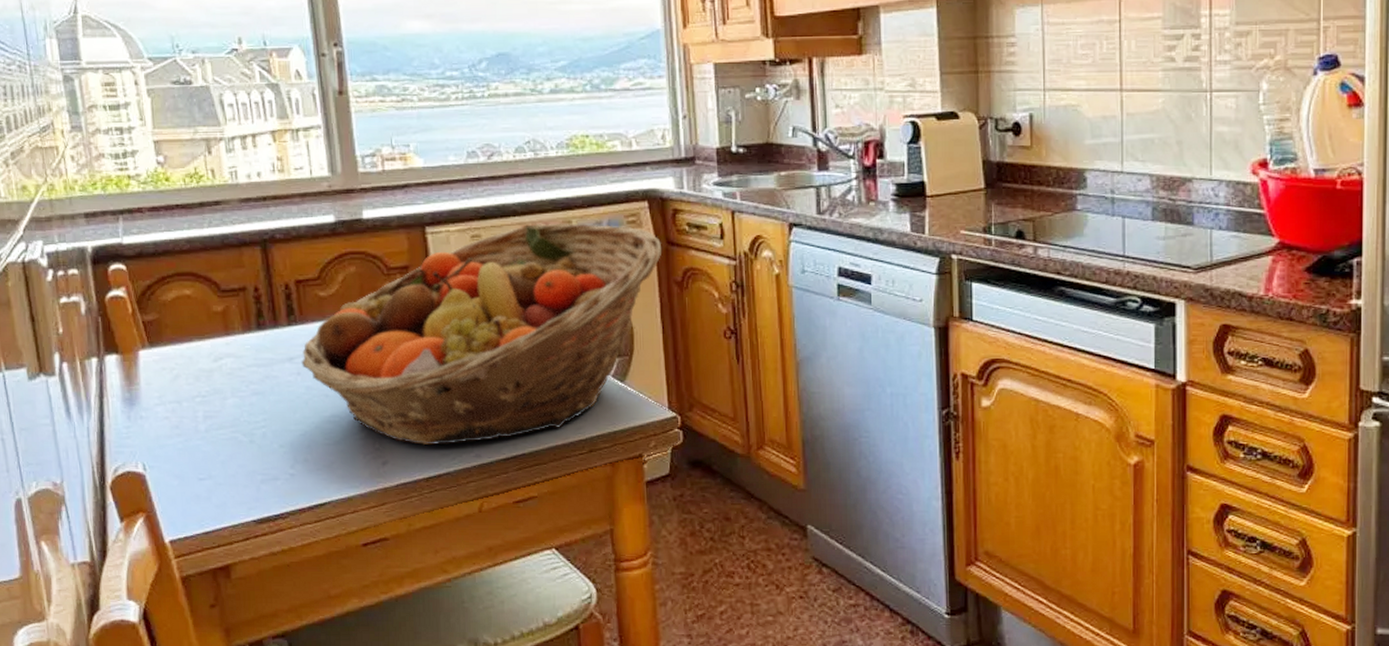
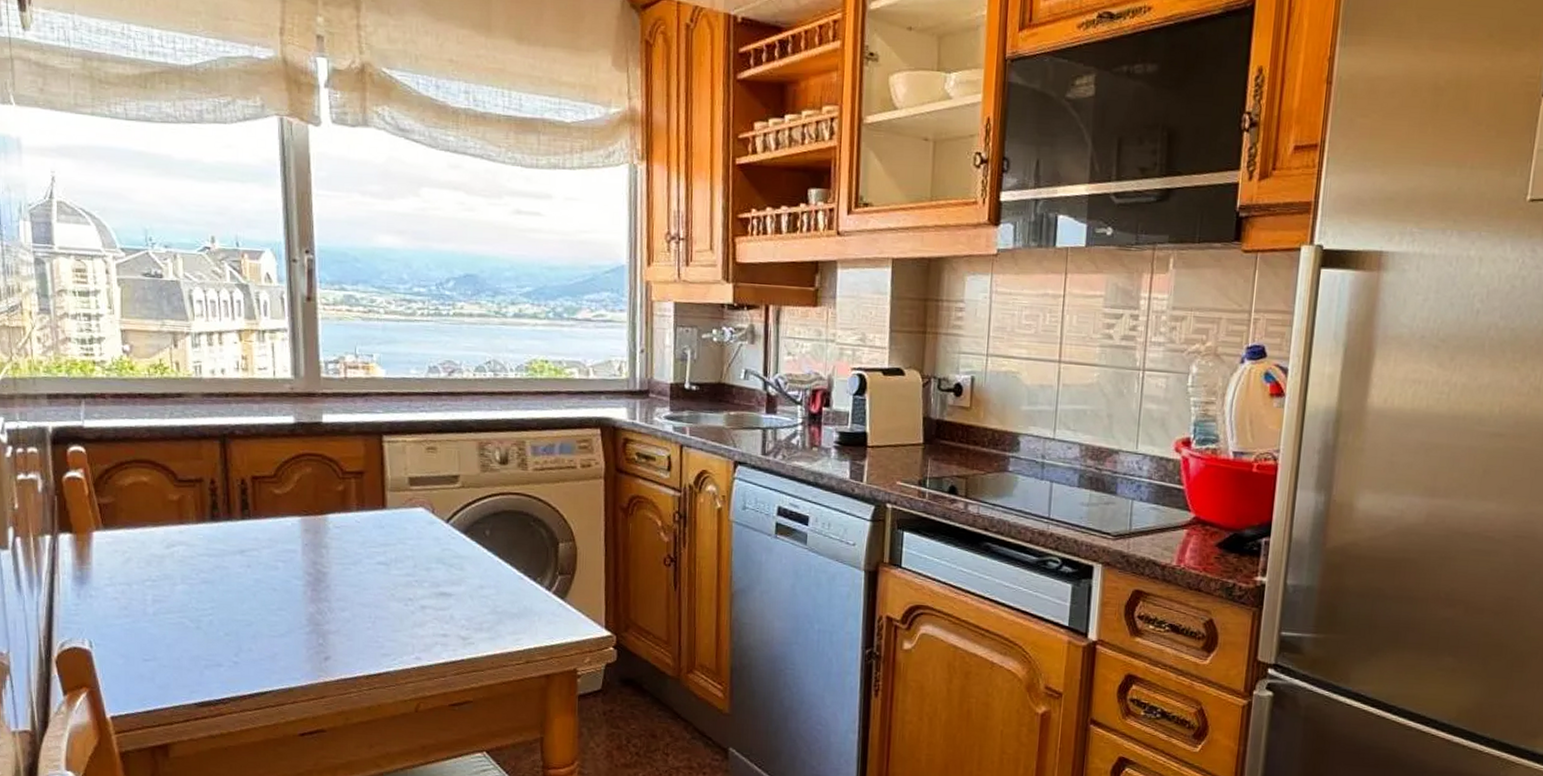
fruit basket: present [301,223,662,446] -> none [251,442,611,645]

